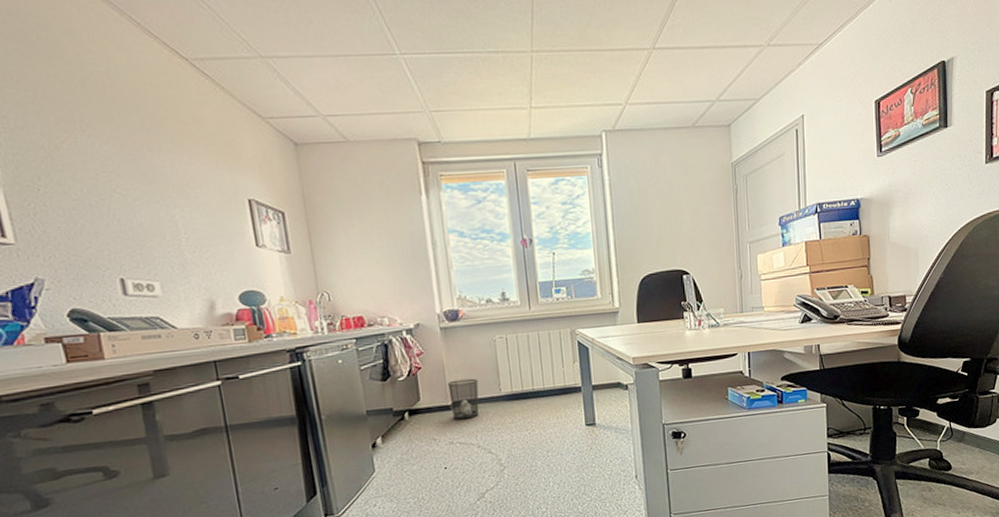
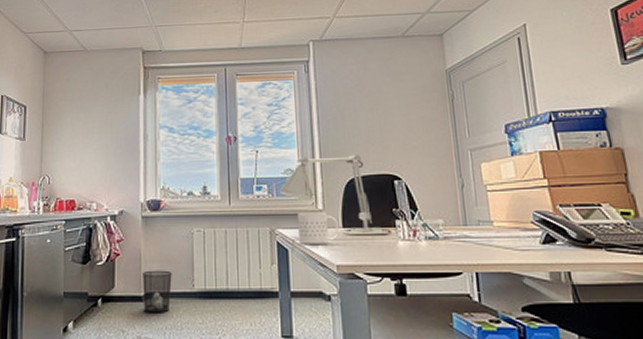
desk lamp: none [577,252,680,330] -> present [279,154,392,236]
mug: none [595,309,634,342] -> present [296,212,339,244]

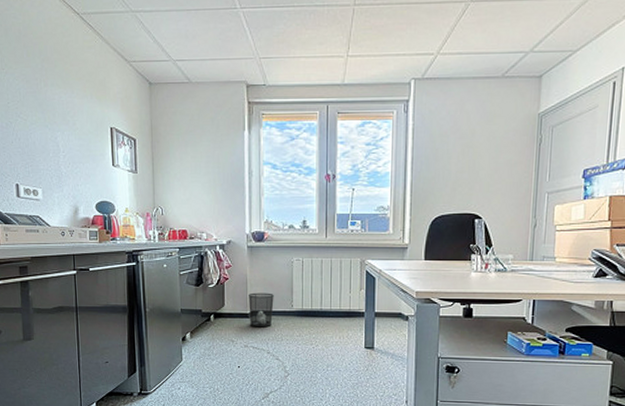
desk lamp: present [279,154,392,236] -> none [371,194,467,267]
mug: present [296,212,339,244] -> none [384,246,421,273]

